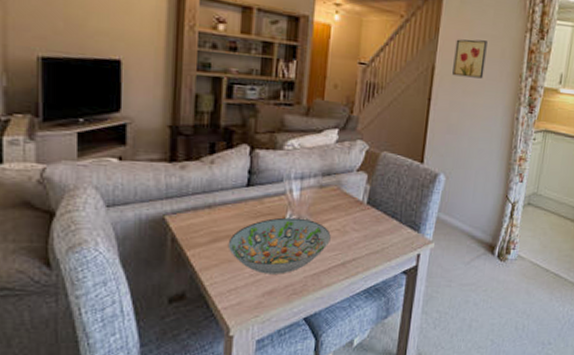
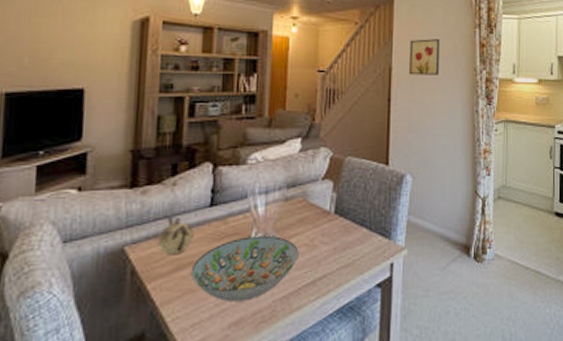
teapot: none [196,192,231,228] -> present [157,216,194,256]

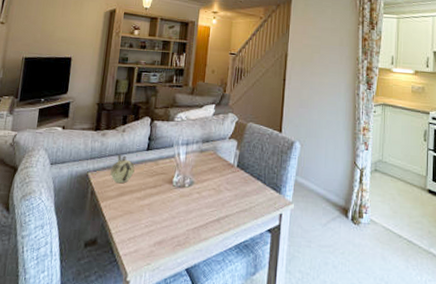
decorative bowl: present [190,235,299,302] -> none [130,176,209,227]
wall art: present [409,39,440,75] -> none [302,32,328,62]

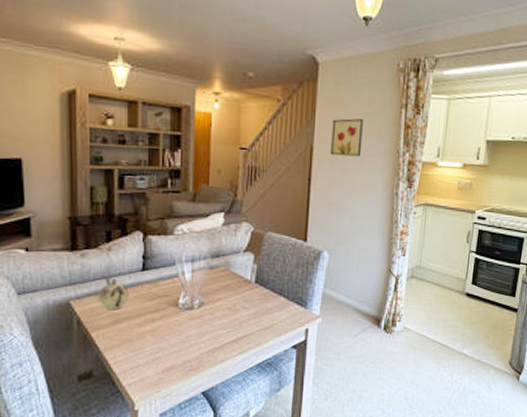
wall art: none [302,32,328,62] -> present [330,118,363,157]

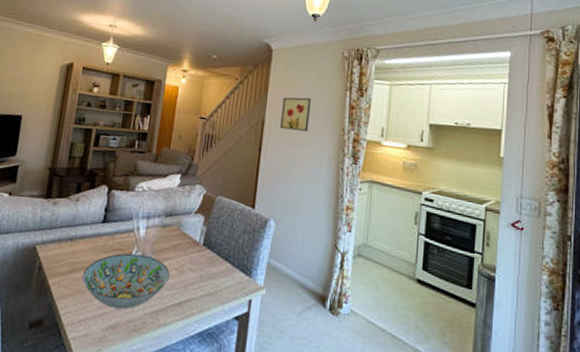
teapot: present [97,277,129,310] -> none [60,226,89,259]
decorative bowl: none [128,298,223,352] -> present [82,253,170,309]

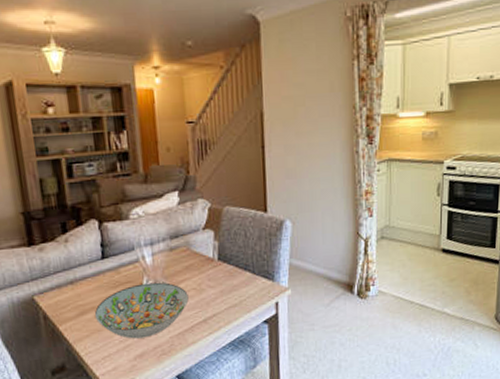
wall art: present [280,97,311,132] -> none [281,77,315,119]

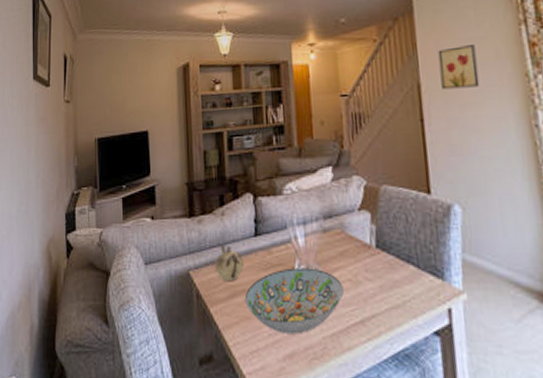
teapot: none [60,269,92,303] -> present [214,244,244,282]
wall art: none [281,77,315,119] -> present [438,45,480,90]

